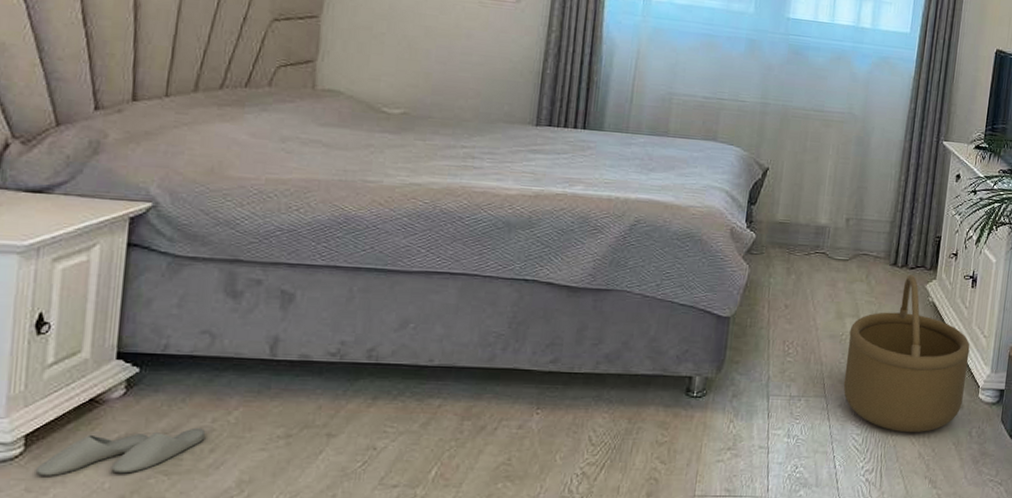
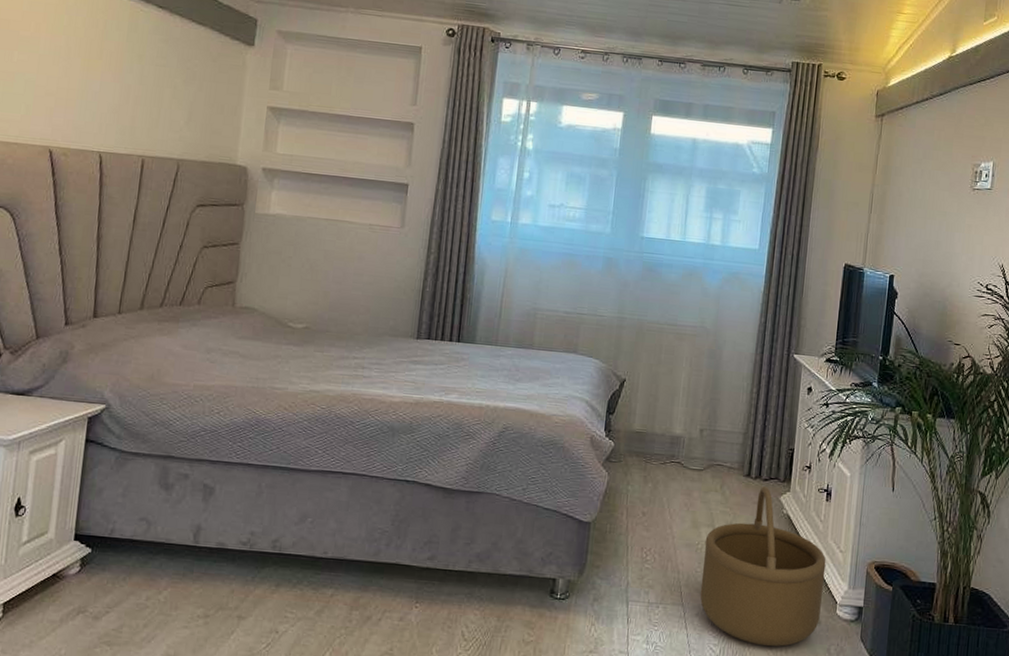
slippers: present [35,427,206,476] -> none [10,604,141,642]

